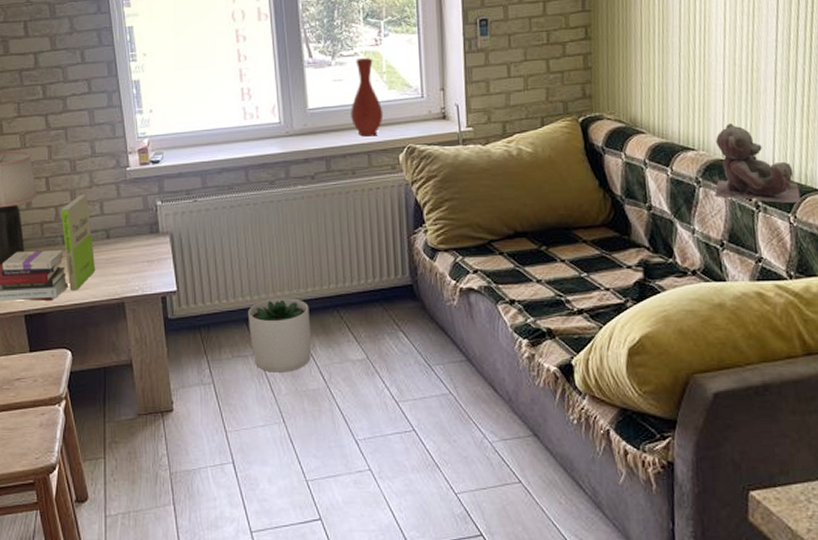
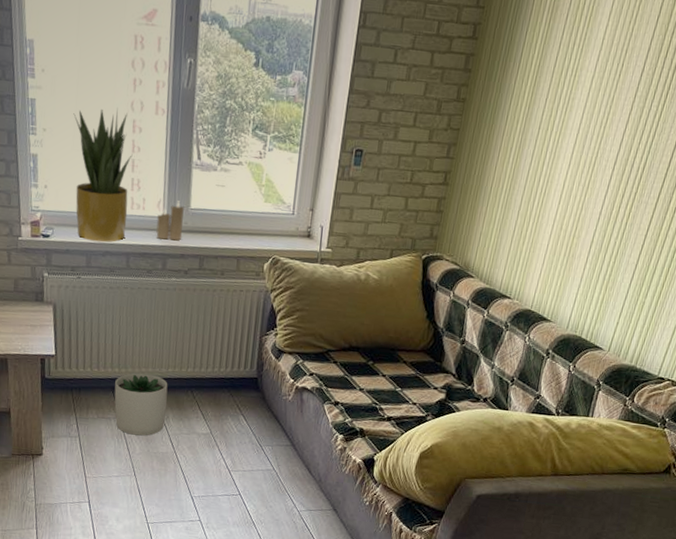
planter: none [173,21,241,160] -> present [73,108,133,243]
candle: none [274,103,302,147] -> present [156,201,184,241]
vase: present [351,58,384,137] -> none [227,168,257,243]
stuffed animal: present [714,122,801,203] -> none [516,279,584,355]

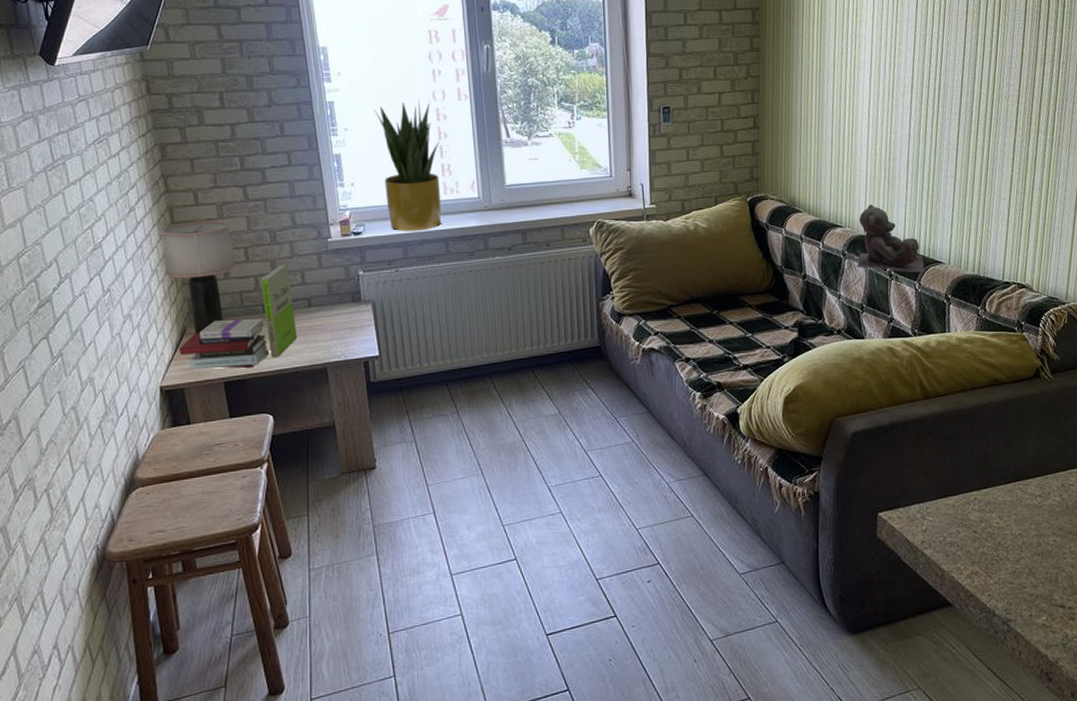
planter: present [114,373,168,436] -> none [448,360,508,429]
candle: present [156,201,184,241] -> none [473,179,500,221]
stuffed animal: none [516,279,584,355] -> present [856,204,925,272]

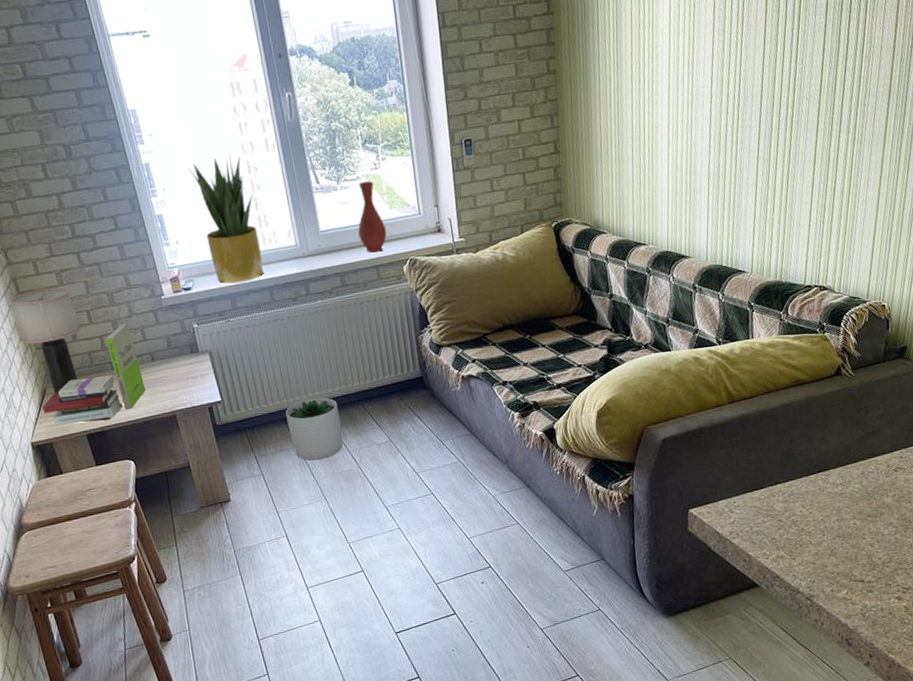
planter: none [448,360,508,429] -> present [286,397,343,461]
vase: none [545,139,576,212] -> present [358,181,387,253]
stuffed animal: present [856,204,925,272] -> none [661,219,728,284]

